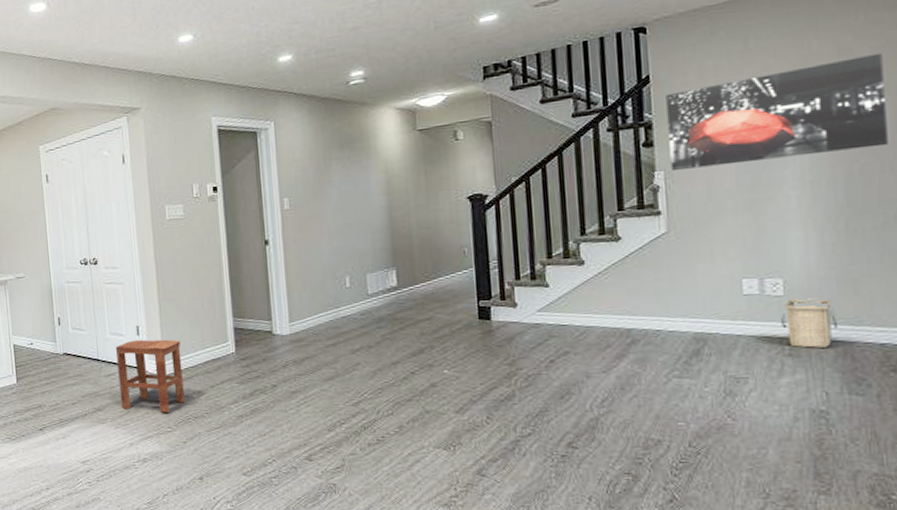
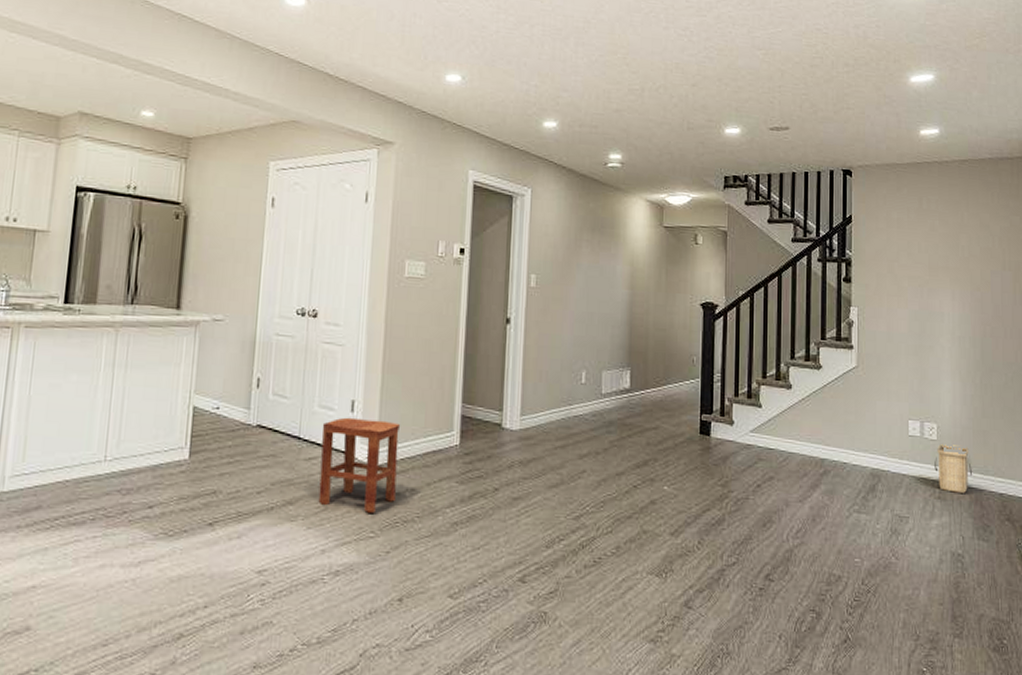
wall art: present [666,53,888,172] -> none [863,233,1009,315]

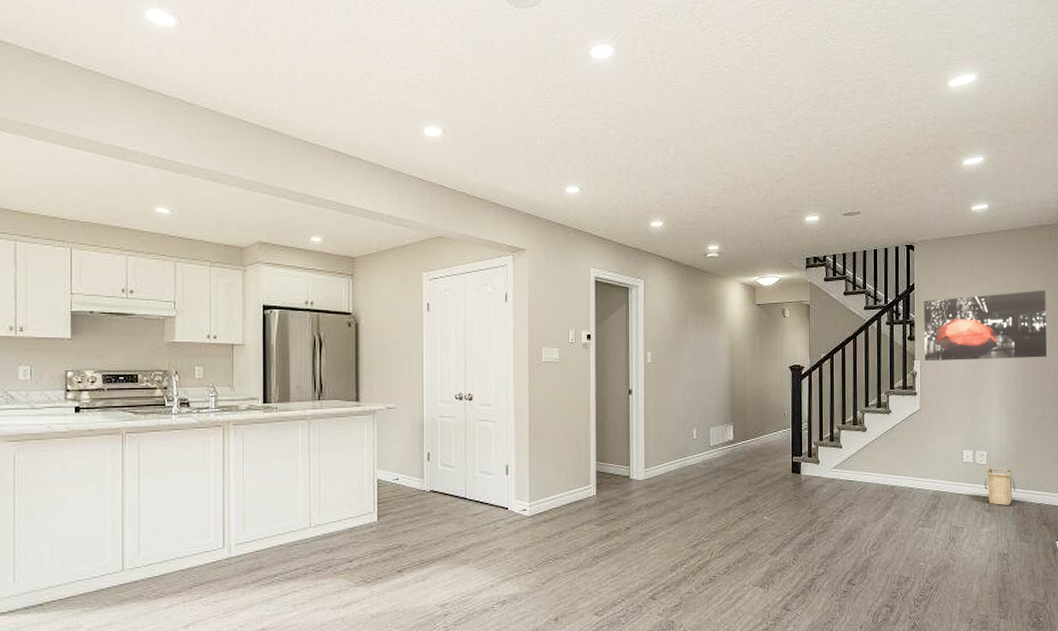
stool: present [318,417,401,513] -> none [483,479,548,554]
wall art: none [863,233,1009,315] -> present [924,290,1047,362]

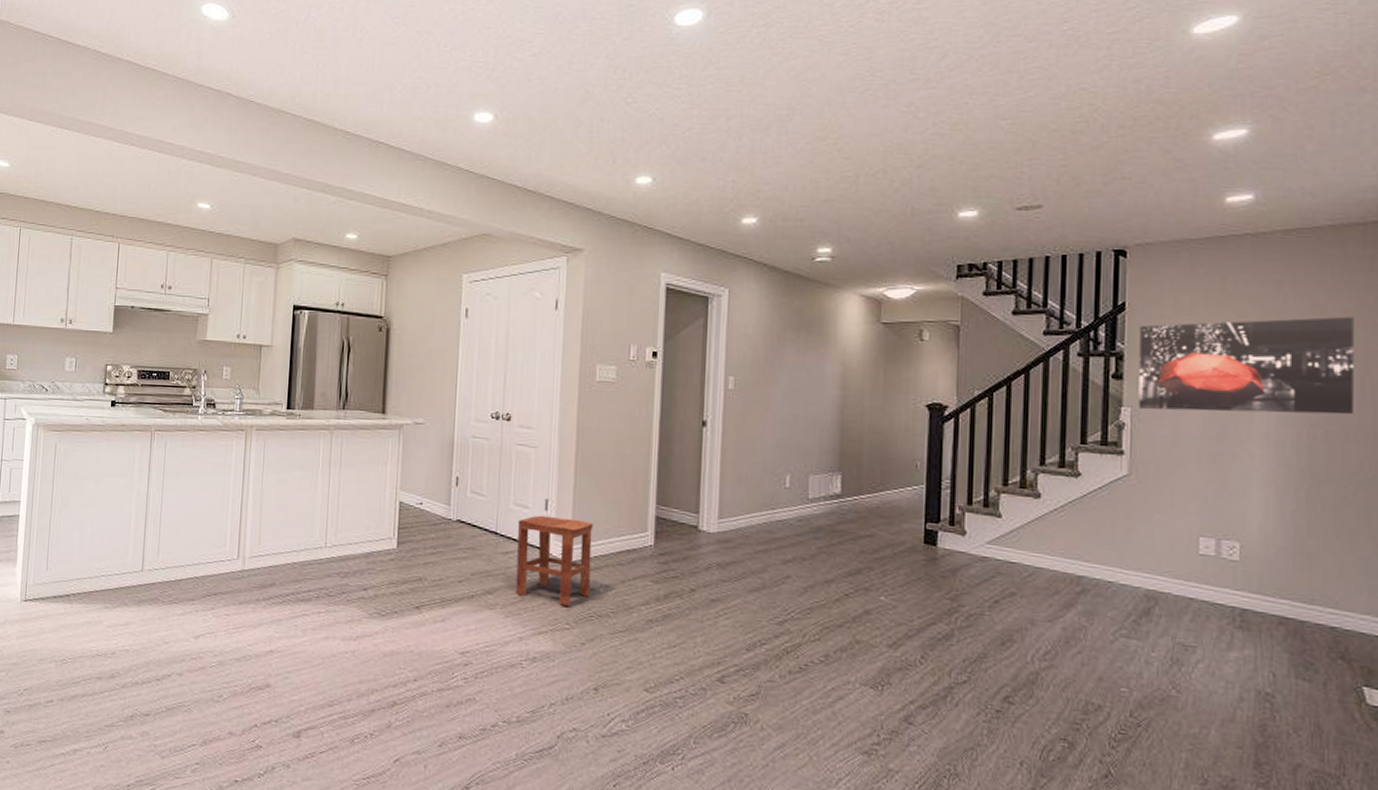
stool: none [483,479,548,554] -> present [515,515,594,606]
basket: present [985,466,1015,505] -> none [1235,564,1290,624]

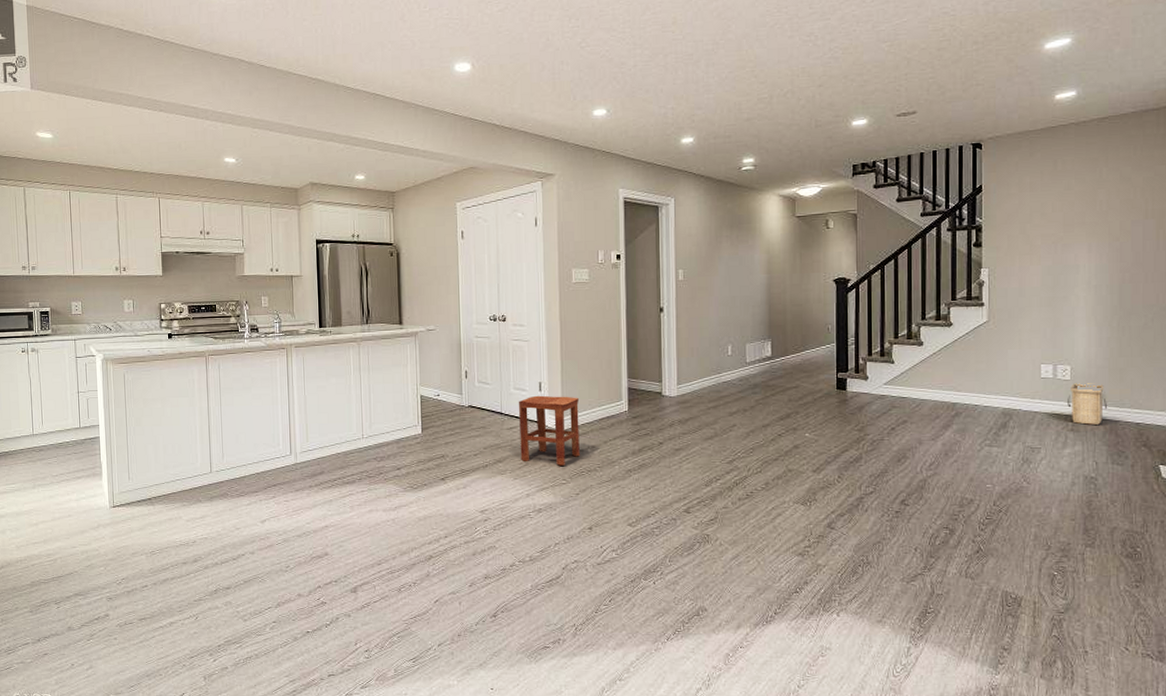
wall art: present [1138,316,1354,415] -> none [993,183,1151,270]
basket: none [1235,564,1290,624] -> present [1068,382,1107,425]

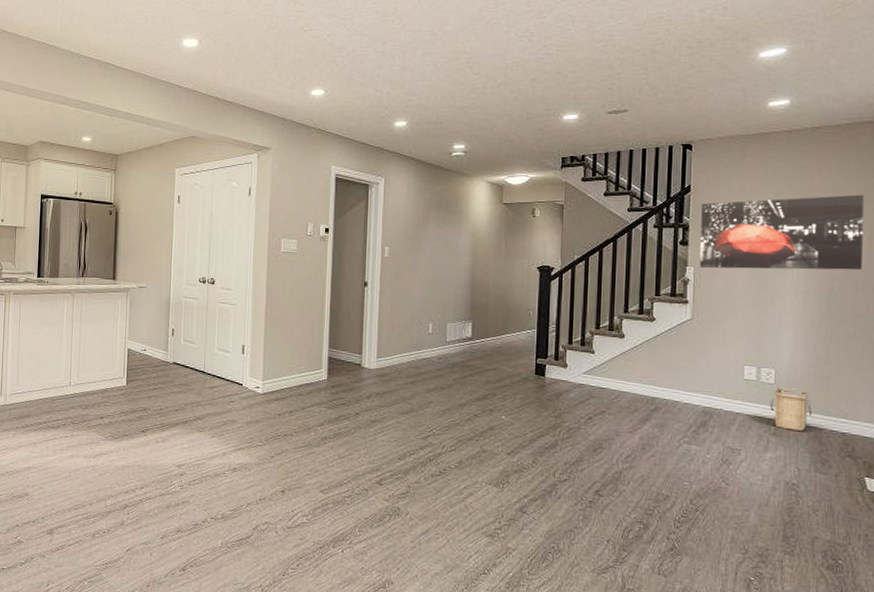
stool: present [518,395,580,466] -> none [219,357,281,428]
wall art: none [993,183,1151,270] -> present [699,194,864,271]

